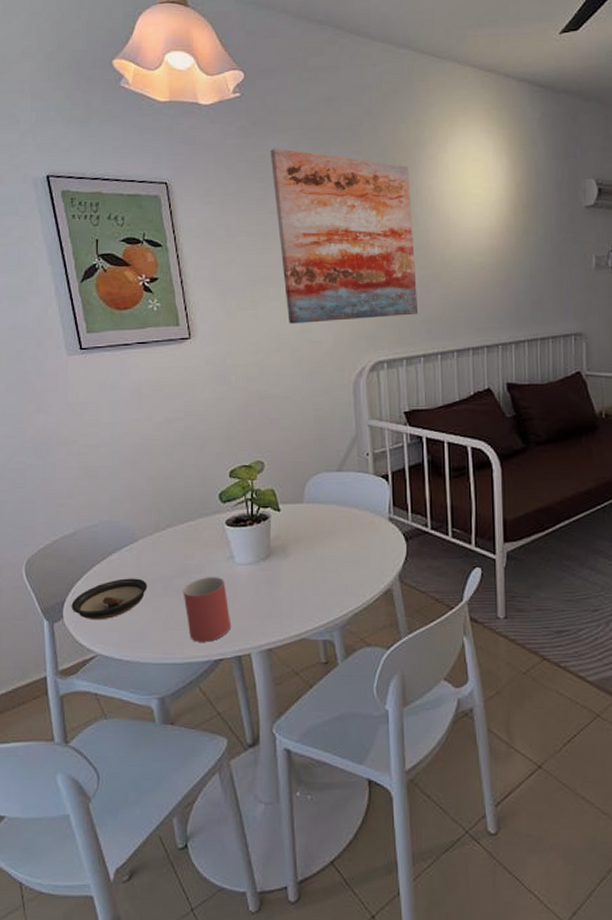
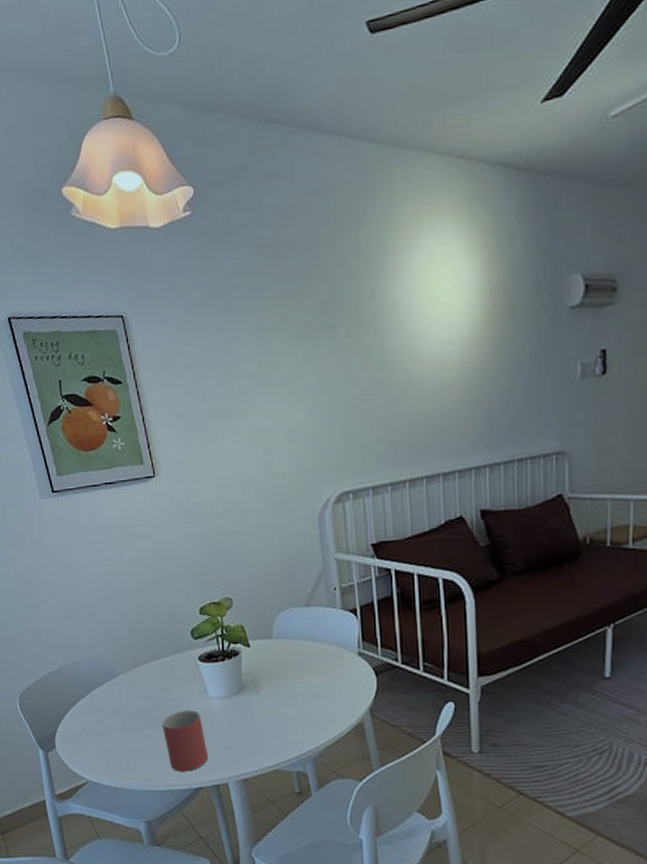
saucer: present [71,578,147,621] -> none [62,711,129,750]
wall art: present [270,148,417,324] -> none [224,268,383,457]

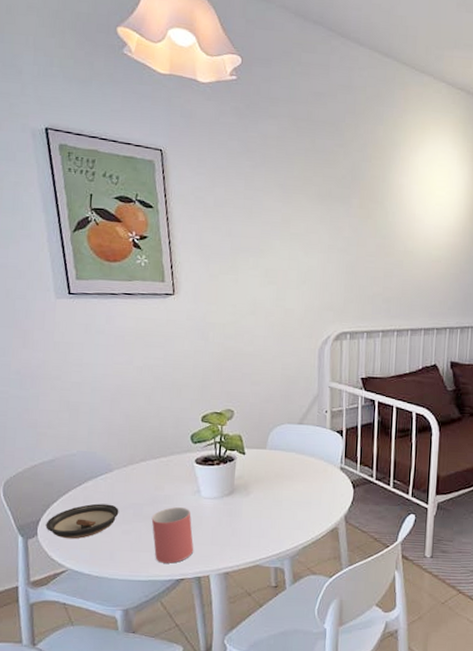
saucer: none [62,711,129,750] -> present [45,503,119,539]

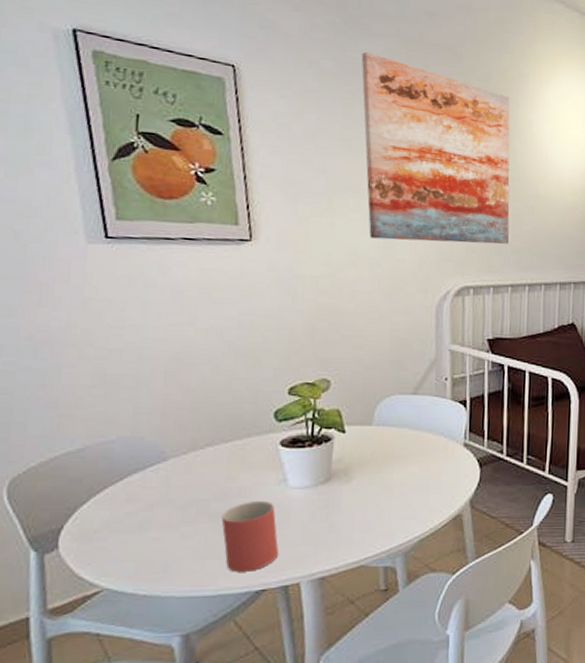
saucer: present [45,503,119,539] -> none [70,502,177,550]
wall art: none [260,131,383,295] -> present [361,51,510,244]

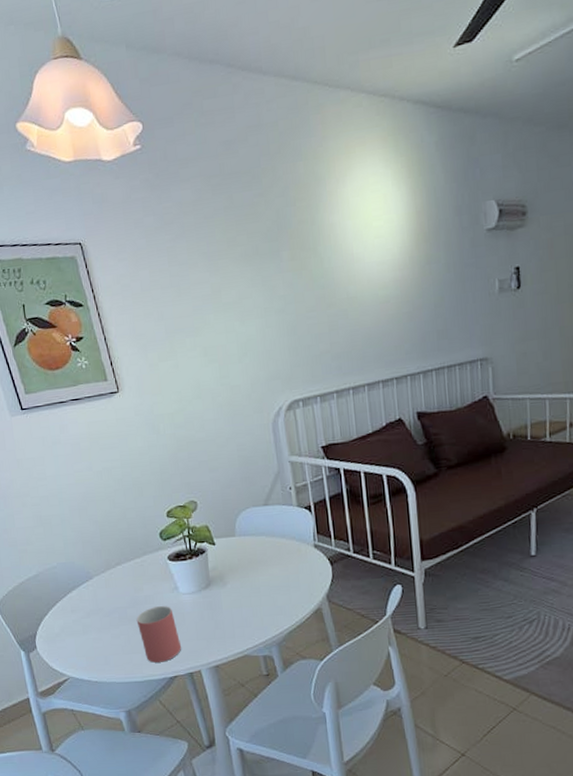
wall art: present [361,51,510,244] -> none [174,198,328,371]

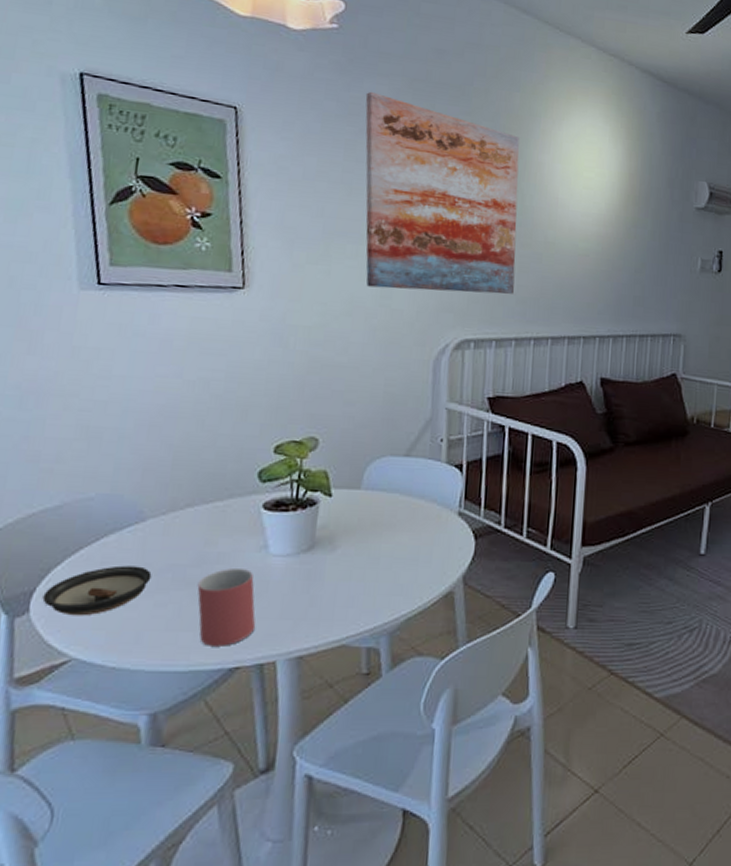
saucer: none [42,611,106,649] -> present [42,565,152,616]
wall art: none [174,198,328,371] -> present [365,91,519,294]

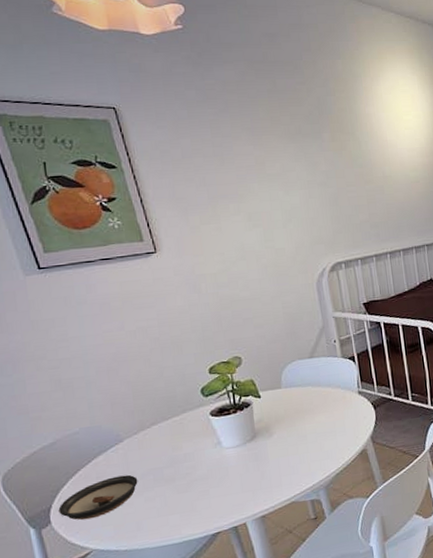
mug: present [197,569,256,646] -> none [174,462,226,522]
wall art: present [365,91,519,294] -> none [217,77,367,235]

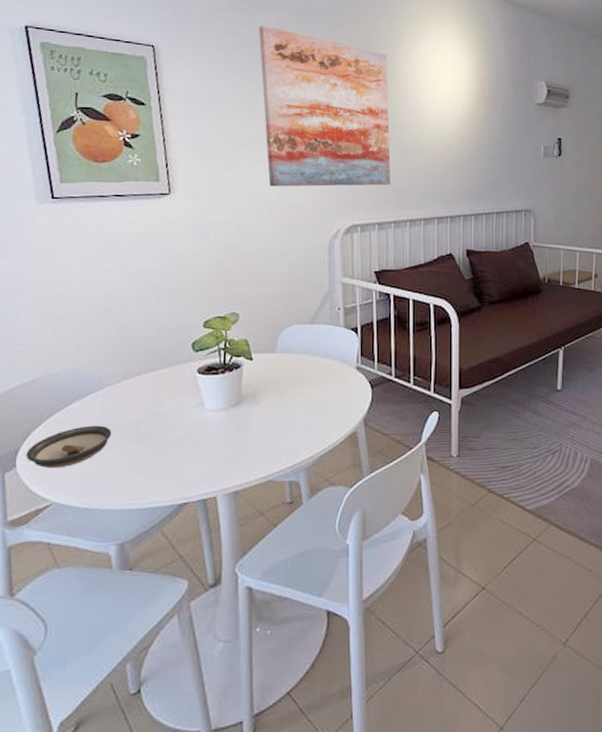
wall art: none [217,77,367,235] -> present [258,25,390,187]

